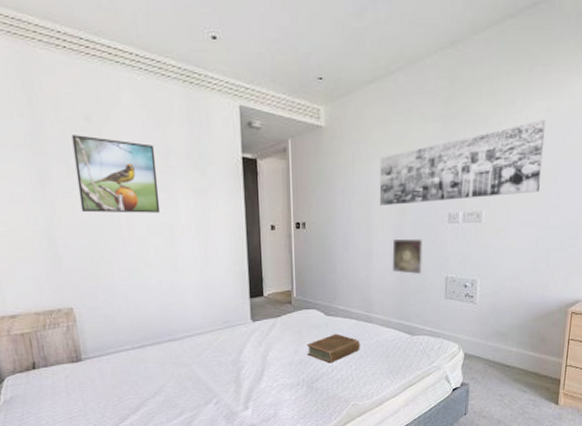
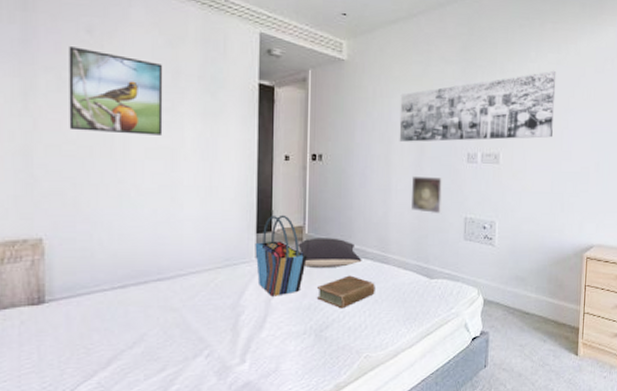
tote bag: none [249,280,296,354] -> present [255,214,307,297]
pillow: none [288,300,347,328] -> present [298,238,362,269]

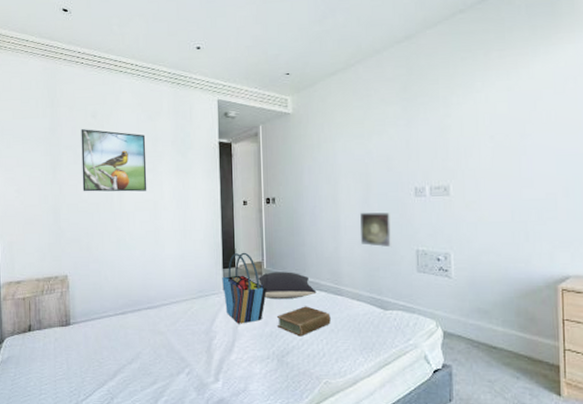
wall art: present [399,70,557,142] -> none [343,97,509,181]

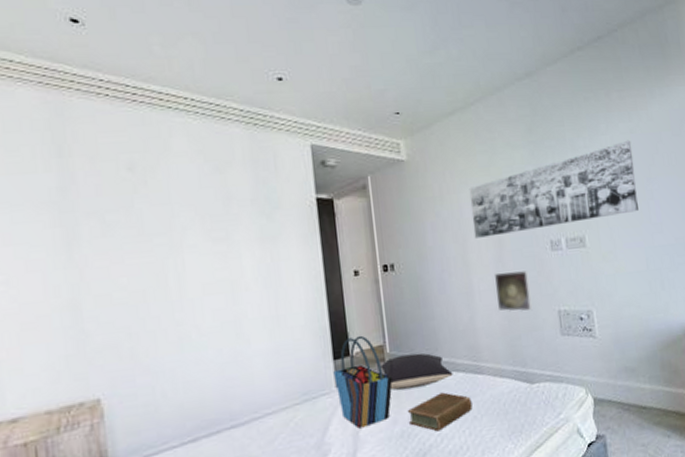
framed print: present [81,129,147,192] -> none [110,187,220,276]
wall art: none [343,97,509,181] -> present [469,140,639,238]

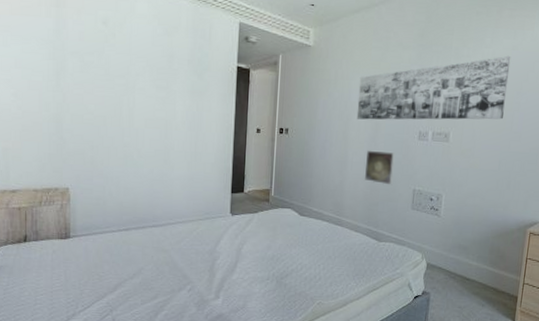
tote bag: present [333,335,393,429] -> none [229,178,272,247]
pillow: present [381,353,453,391] -> none [265,199,319,227]
book: present [407,392,473,432] -> none [279,233,330,261]

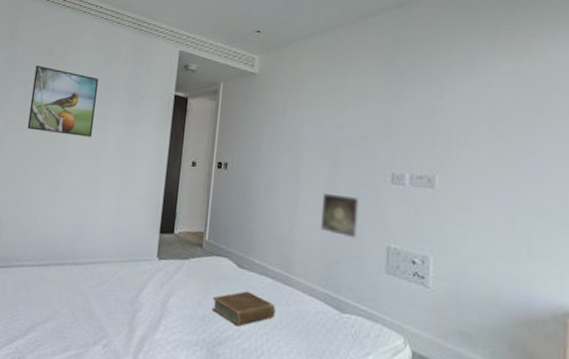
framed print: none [89,35,161,109] -> present [27,66,99,137]
book: none [279,233,330,261] -> present [212,291,275,327]
wall art: present [356,55,511,120] -> none [309,83,515,163]

